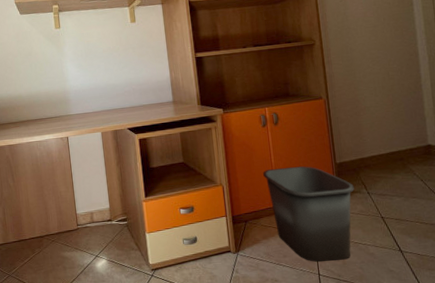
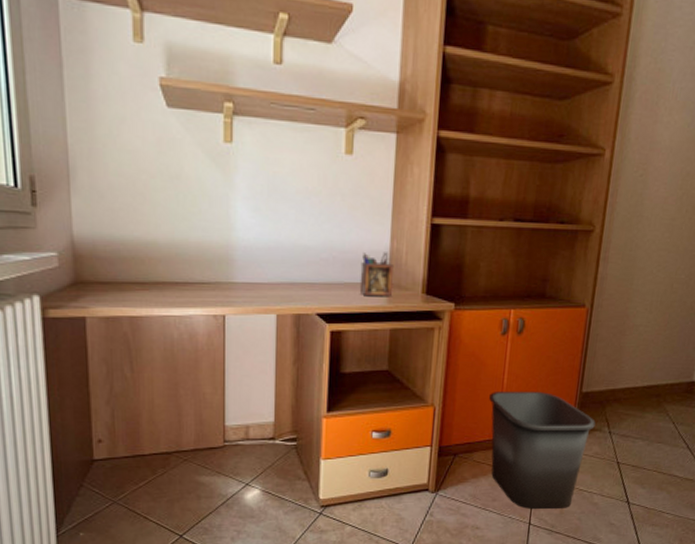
desk organizer: none [152,80,177,112] -> present [359,252,393,297]

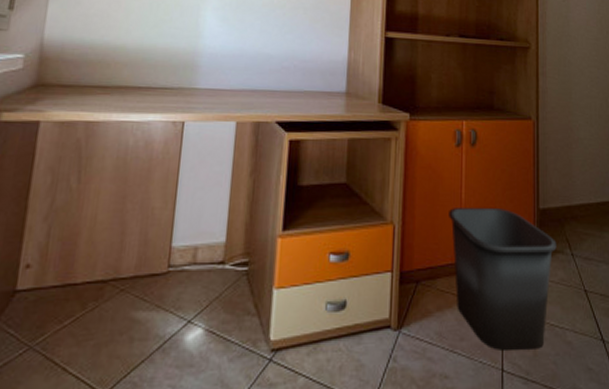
desk organizer: present [359,252,393,297] -> none [318,62,351,105]

